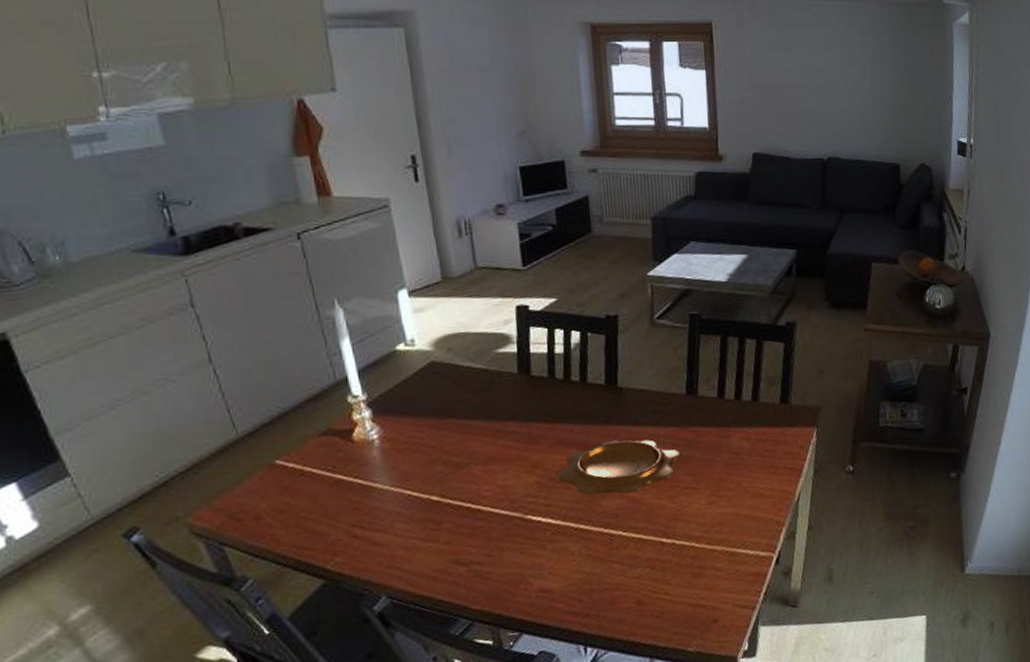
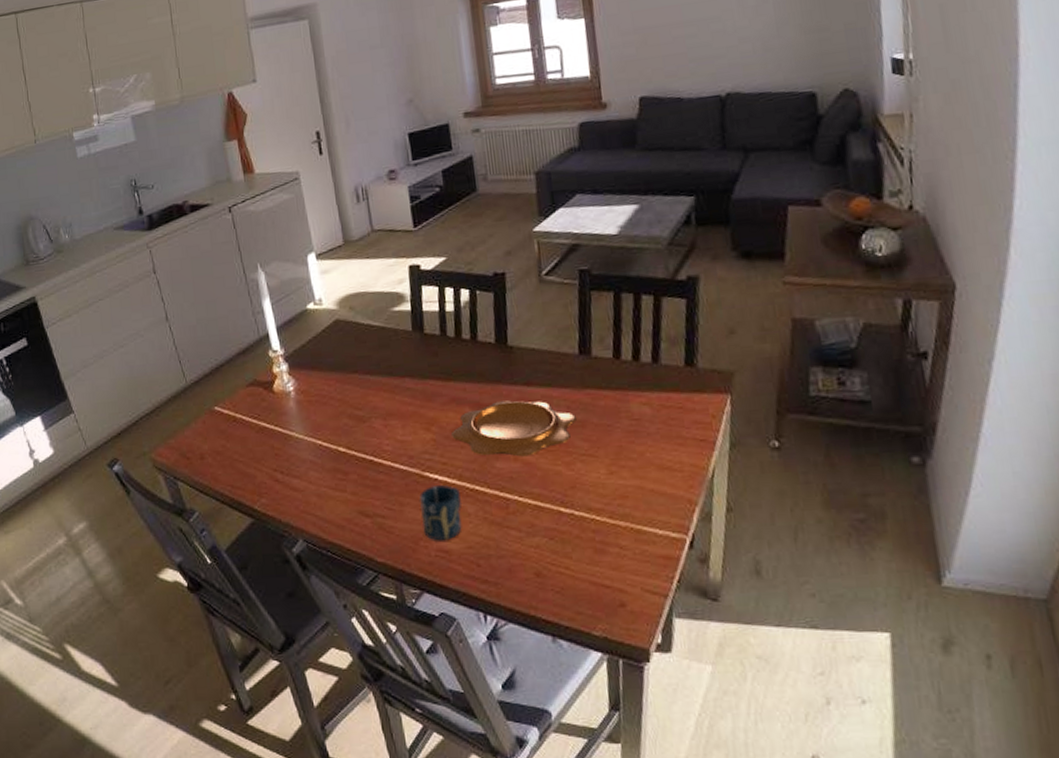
cup: none [520,526,566,583] -> present [418,485,463,541]

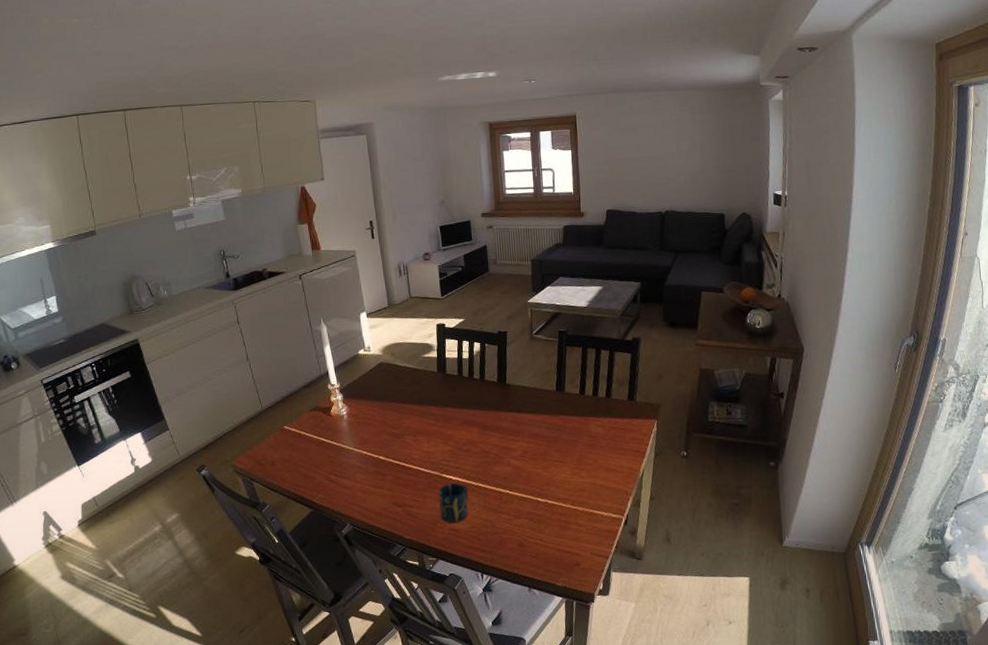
decorative bowl: present [452,400,577,457] -> none [463,423,552,463]

